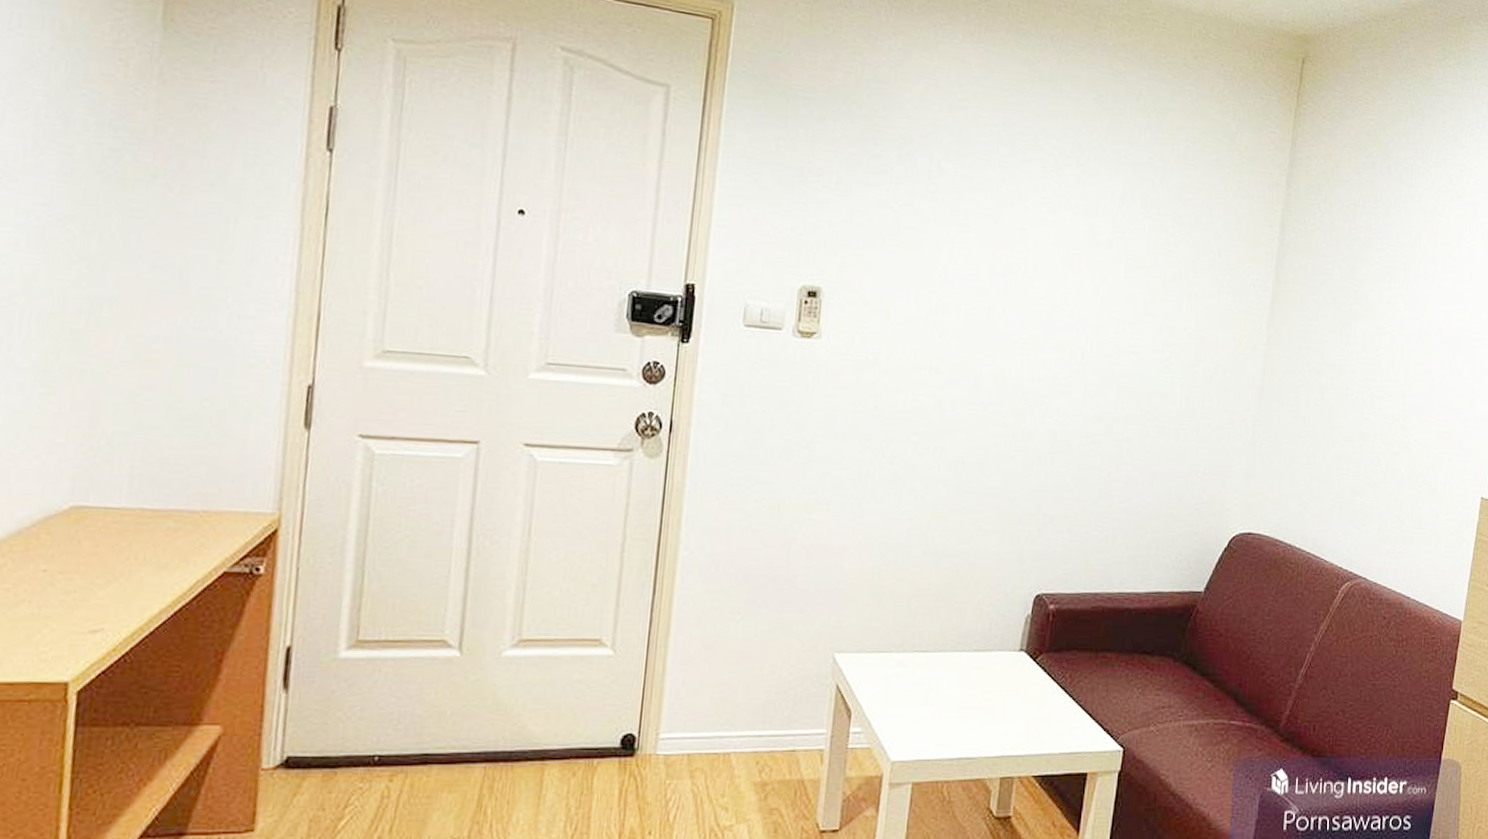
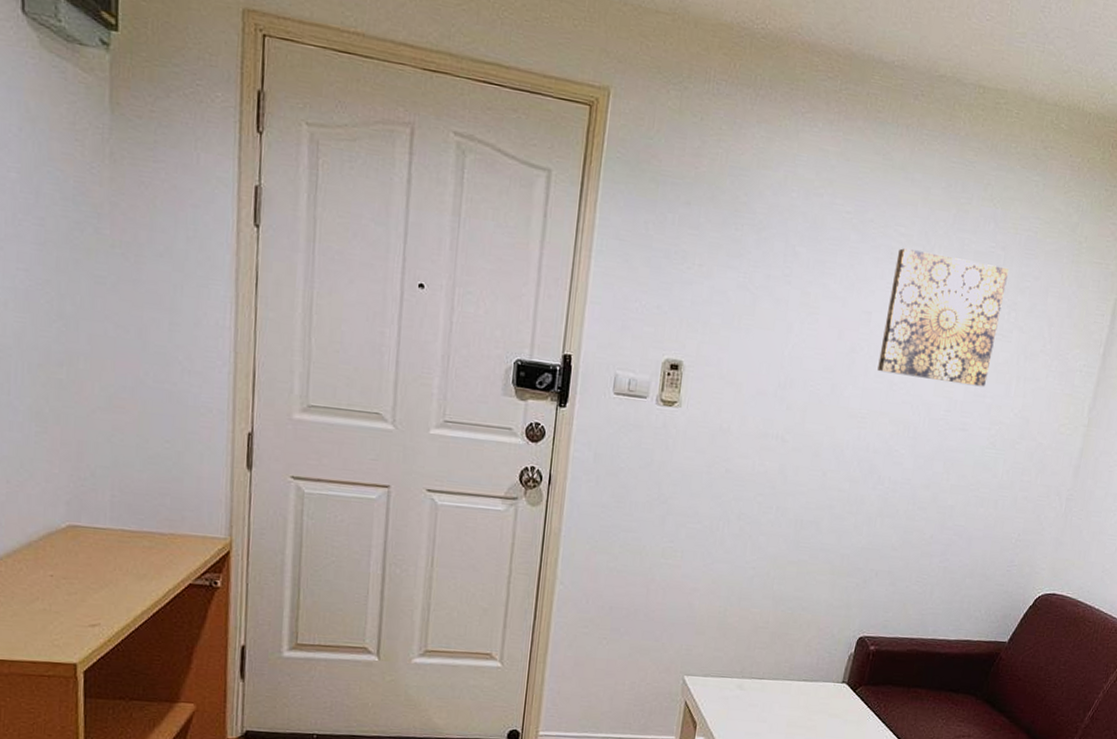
wall art: none [1037,161,1169,306] -> present [877,248,1008,387]

